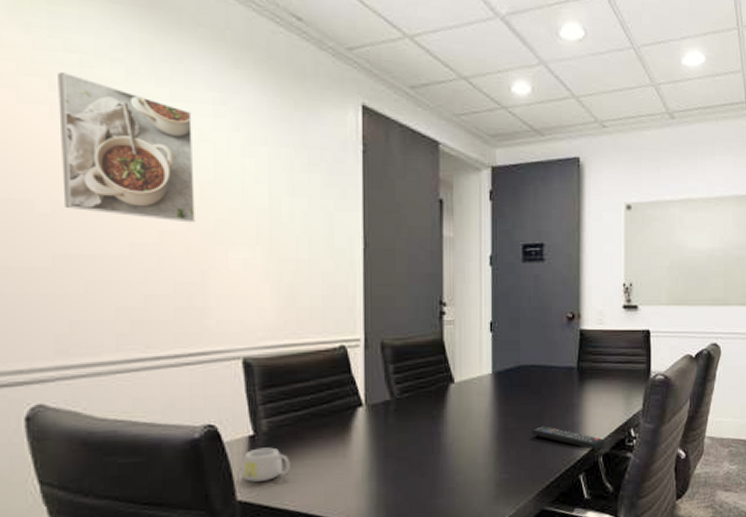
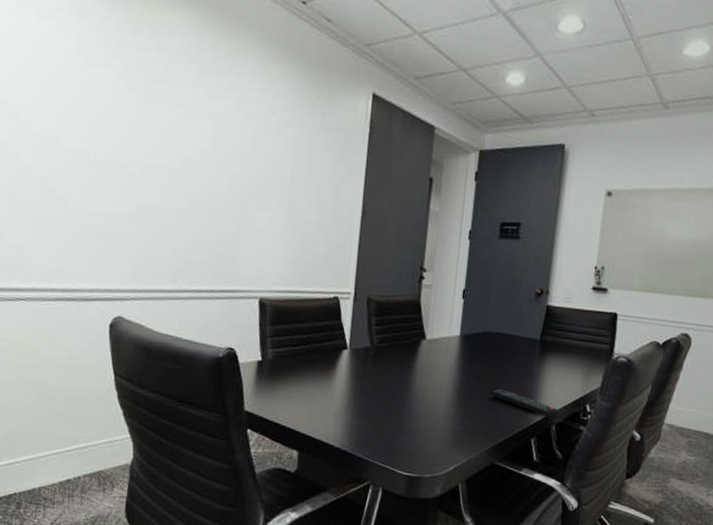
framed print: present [58,72,195,223] -> none [148,67,241,187]
mug: present [241,447,290,482] -> none [249,371,287,399]

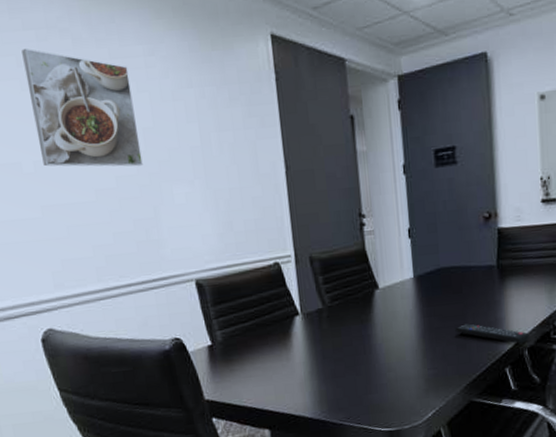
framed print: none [148,67,241,187] -> present [21,49,143,167]

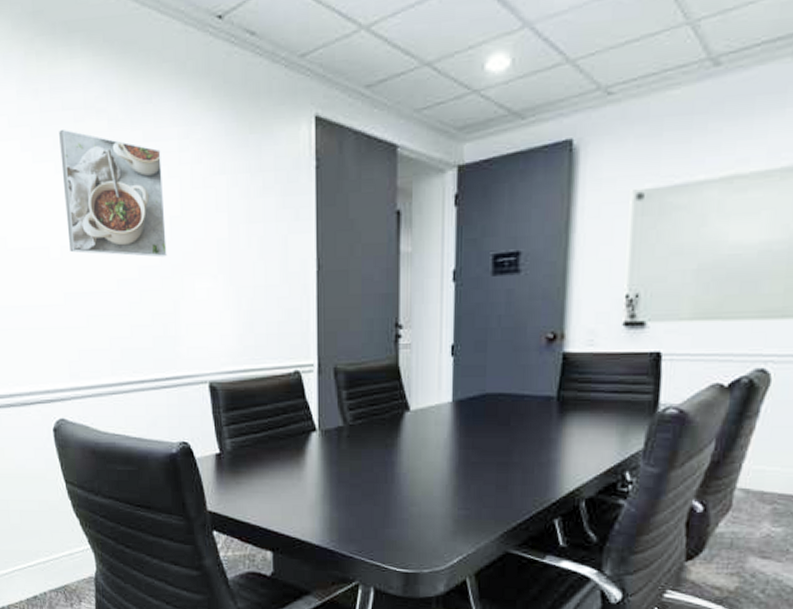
remote control: present [455,323,529,344] -> none [496,462,589,494]

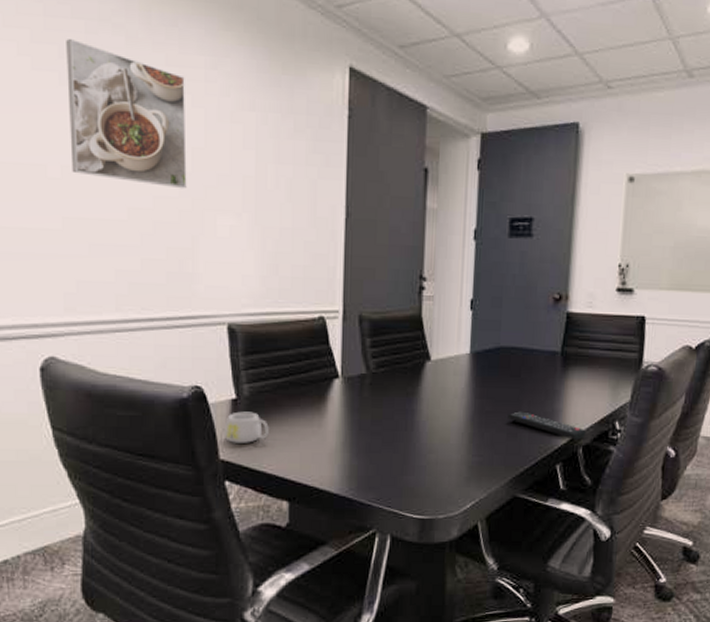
mug: none [210,465,251,495] -> present [224,411,269,443]
remote control: none [496,462,589,494] -> present [507,411,586,441]

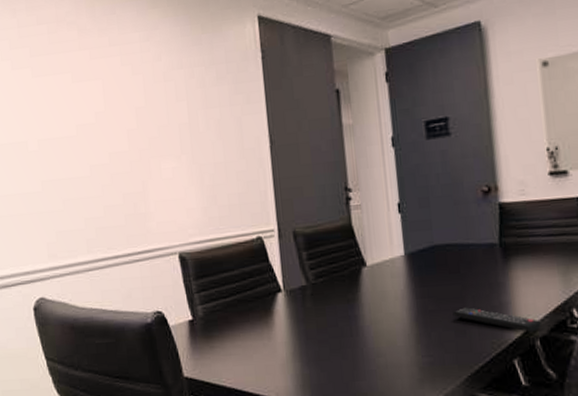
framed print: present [66,39,187,189] -> none [35,40,134,145]
mug: present [224,411,269,443] -> none [185,330,225,361]

